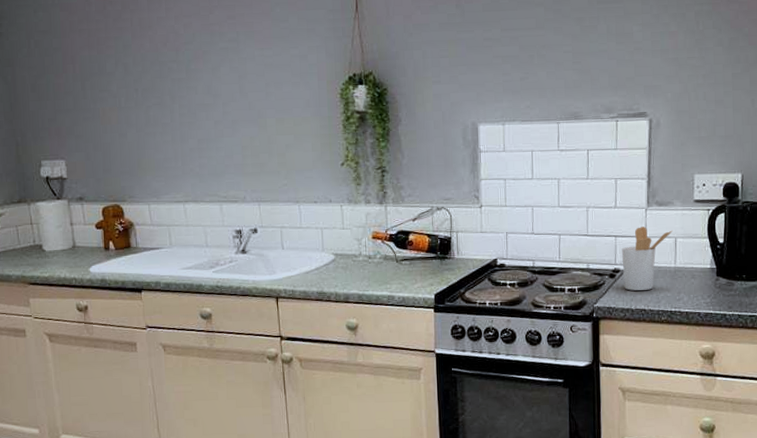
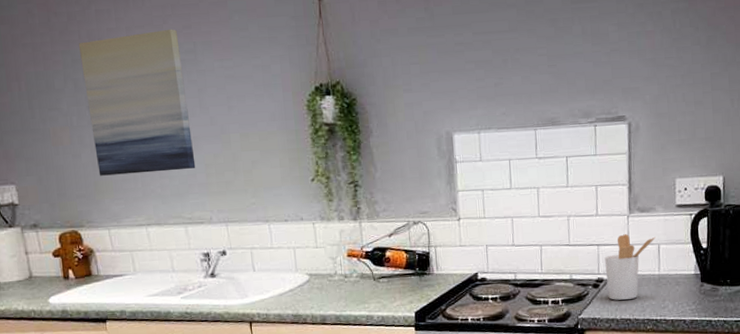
wall art: none [130,19,233,154] -> present [78,29,196,176]

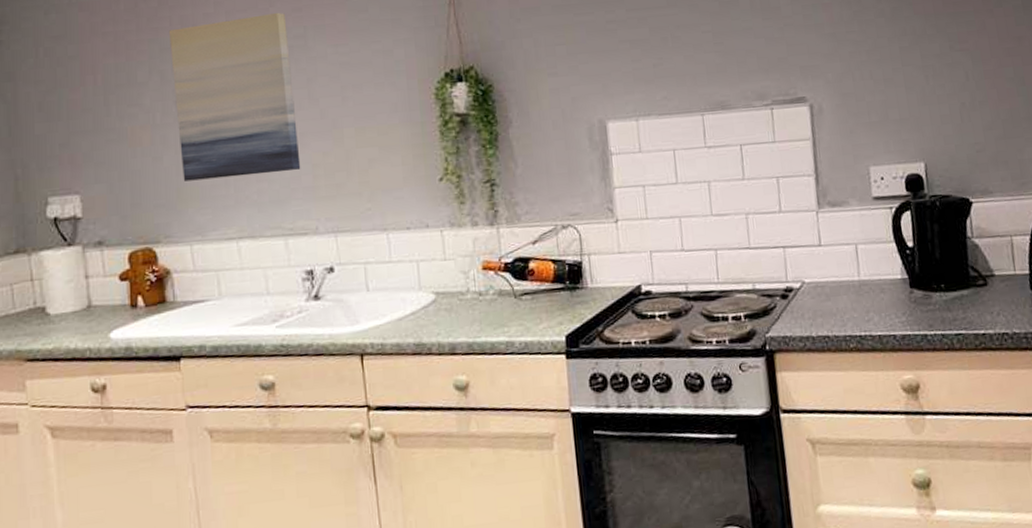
utensil holder: present [604,234,655,300] -> none [792,233,851,314]

